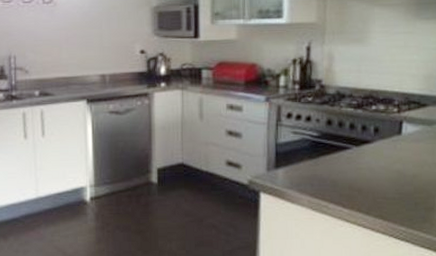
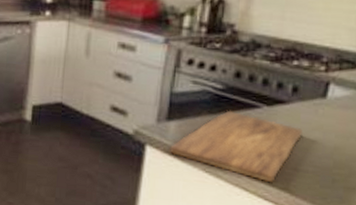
cutting board: none [280,153,388,212] -> present [168,110,304,182]

